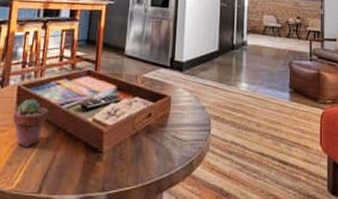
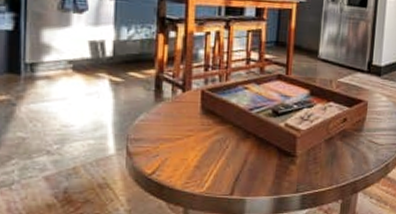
potted succulent: present [12,98,48,147] -> none [197,103,237,151]

